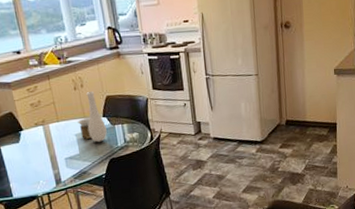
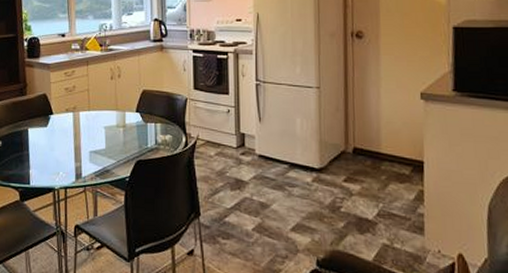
vase: present [77,91,107,143] -> none [108,83,138,139]

